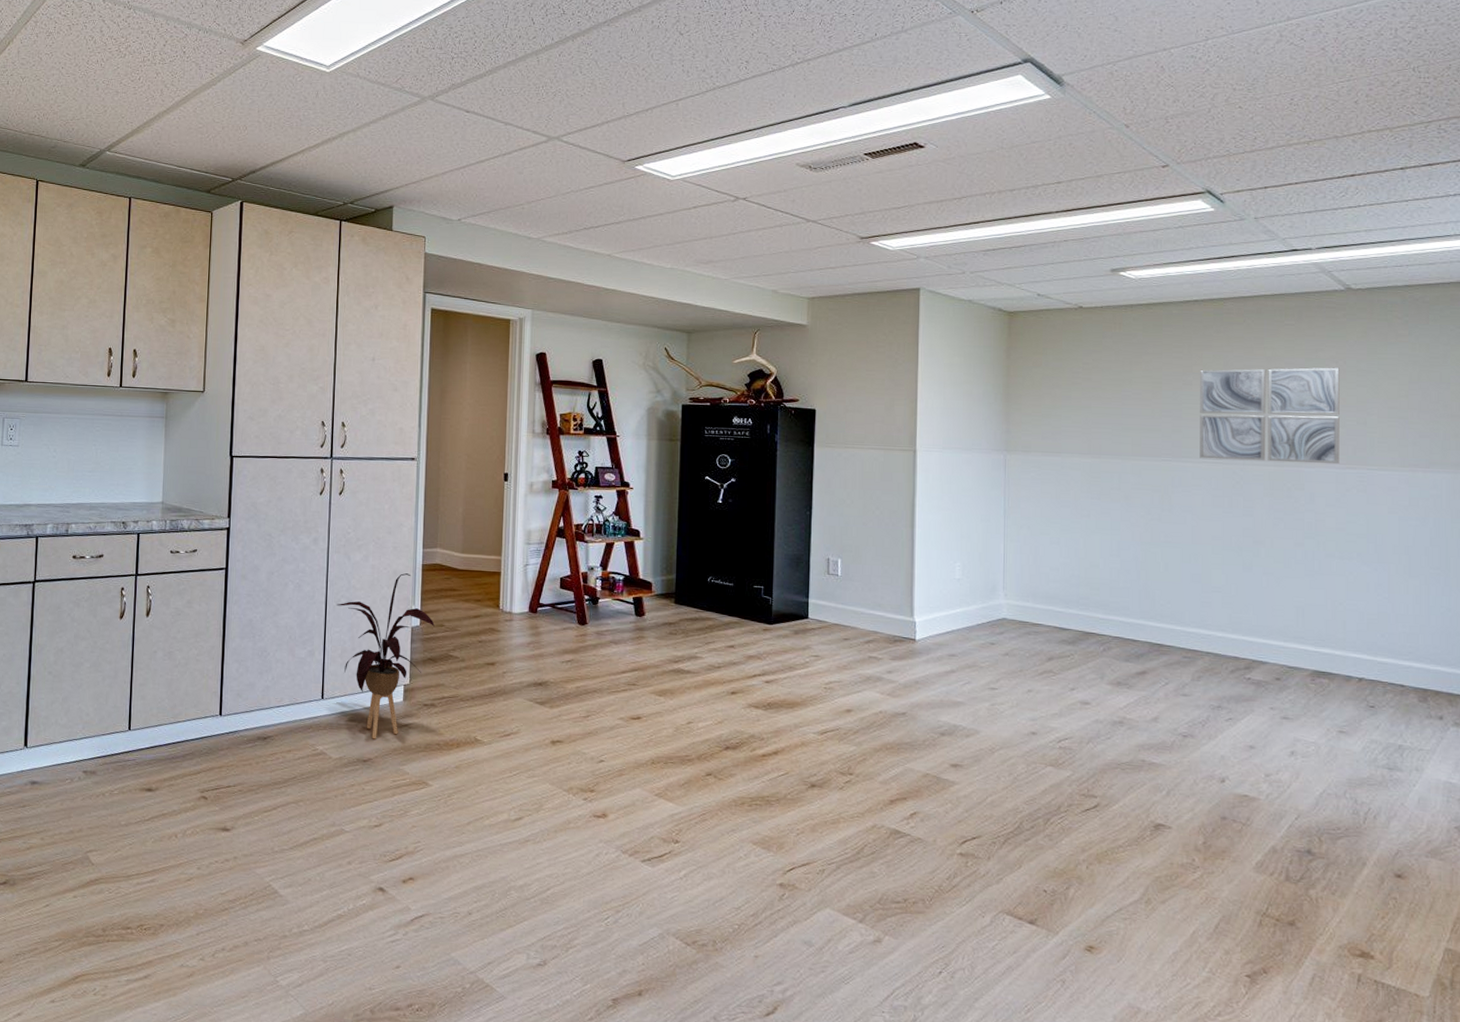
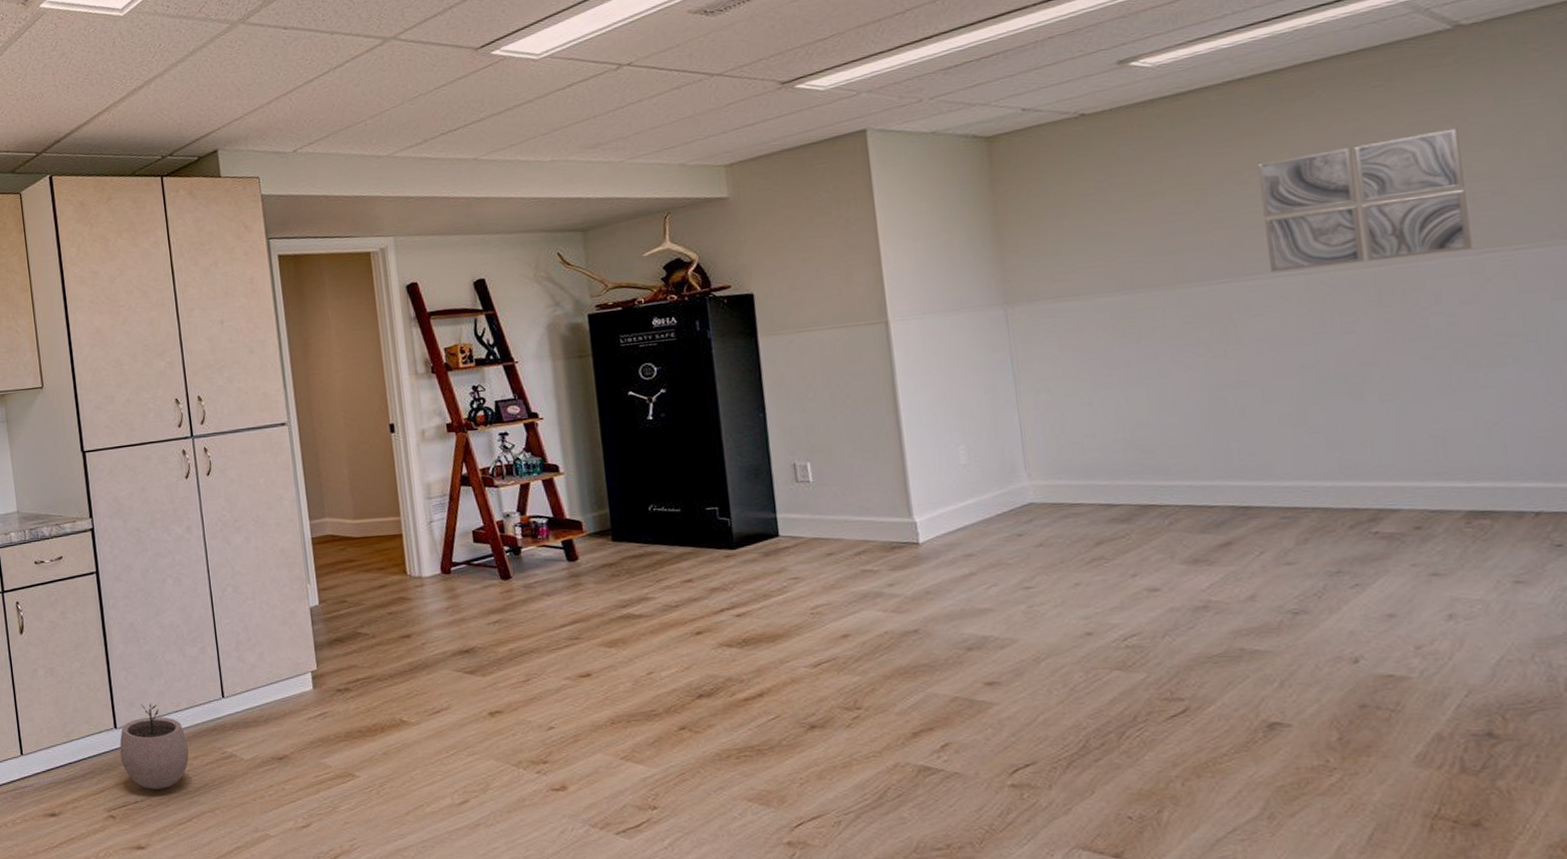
plant pot: none [220,695,284,777] -> present [119,703,189,790]
house plant: present [336,573,435,739] -> none [222,550,336,734]

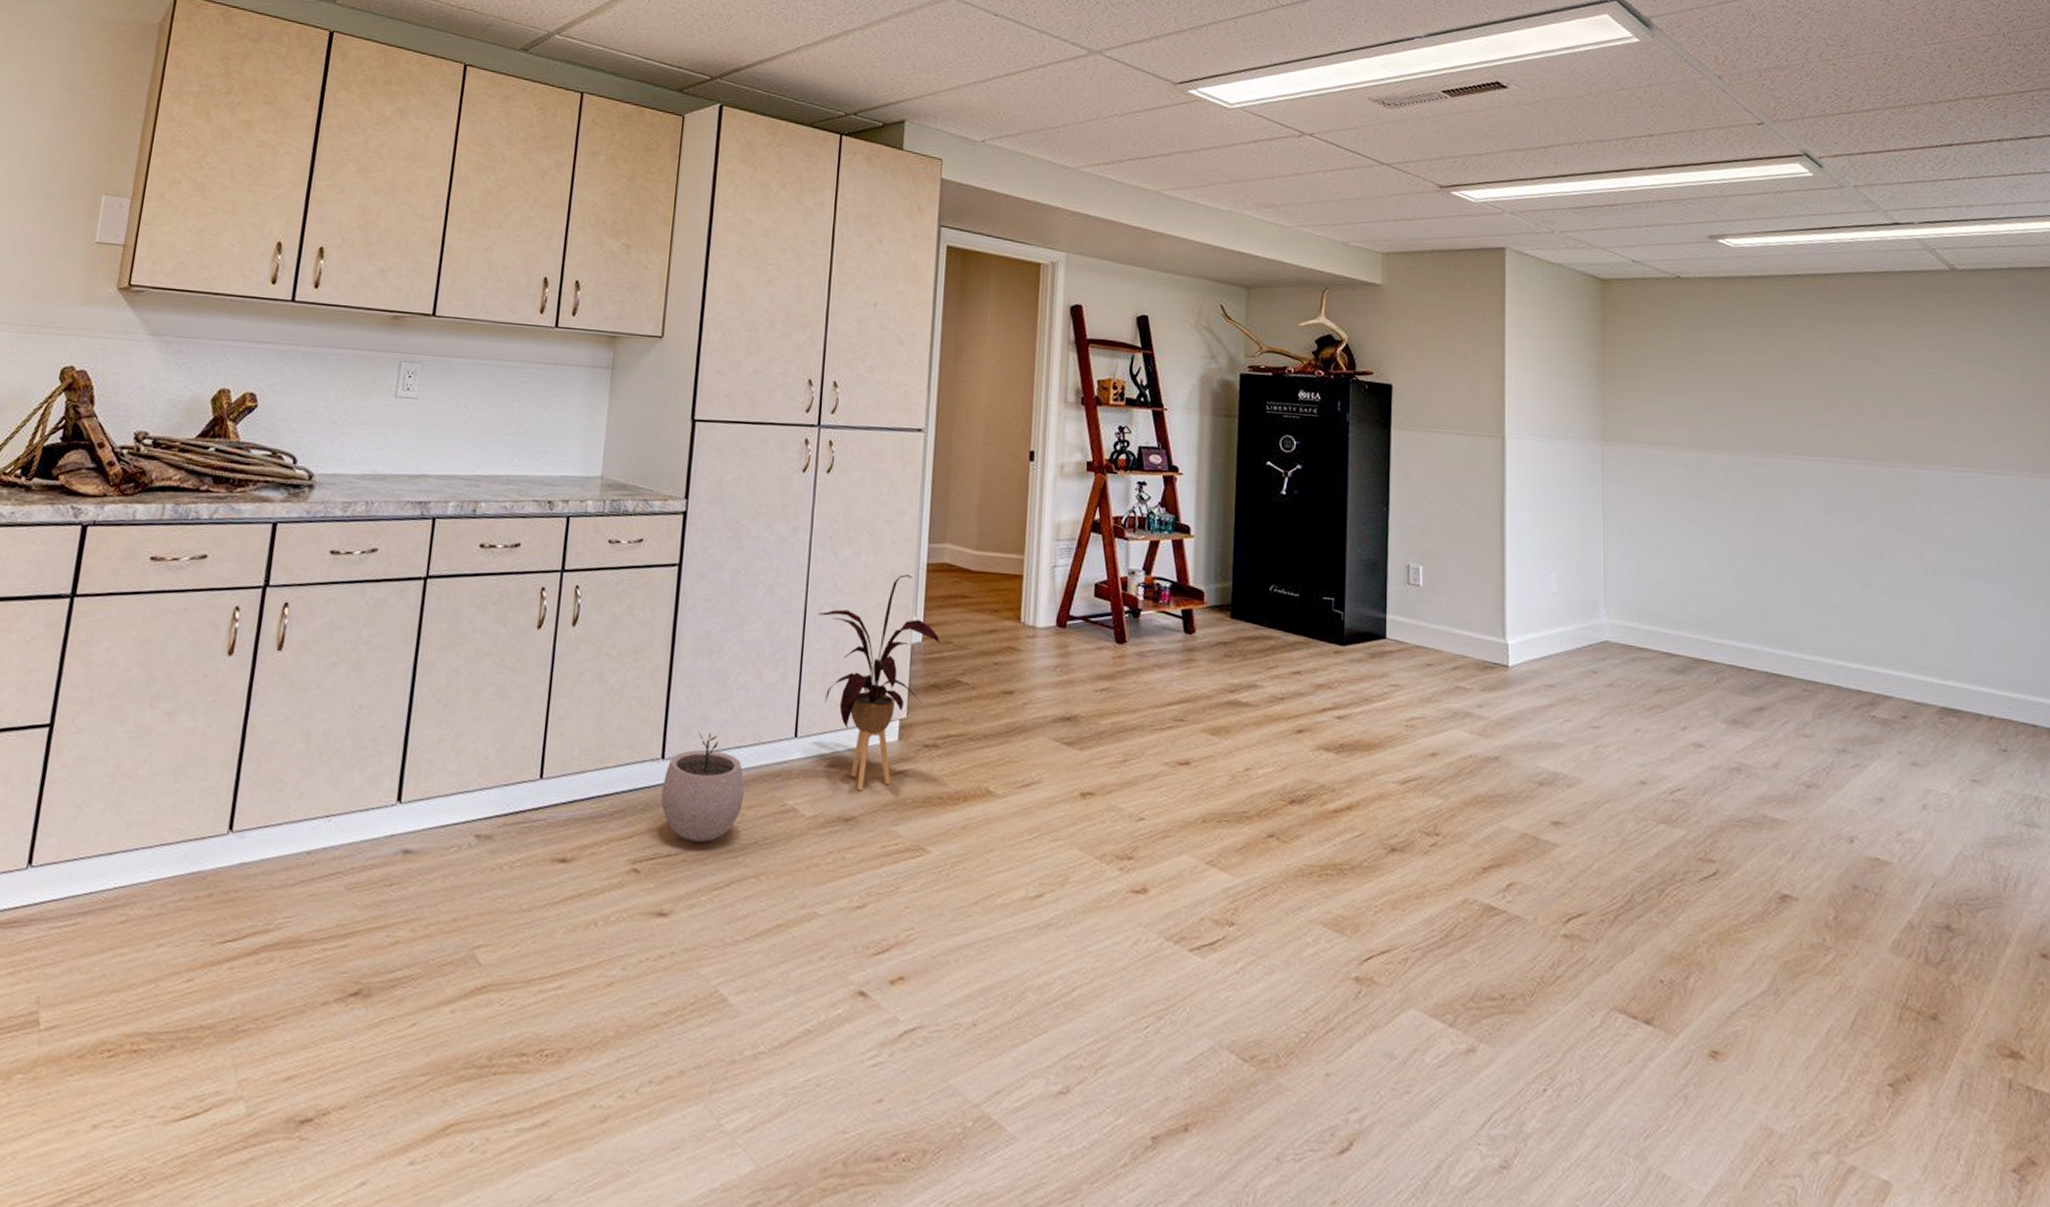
house plant: none [222,550,336,734] -> present [817,574,940,791]
wall art: present [1258,128,1473,273] -> none [1806,353,1955,466]

